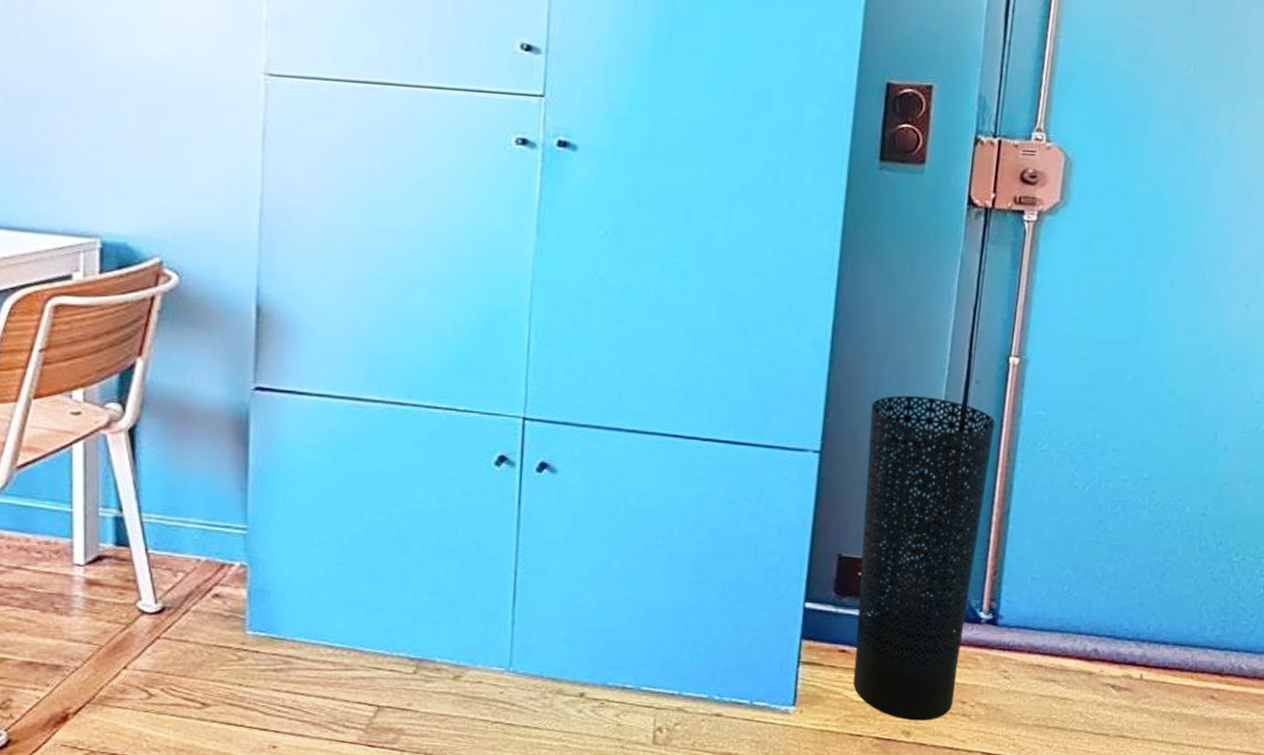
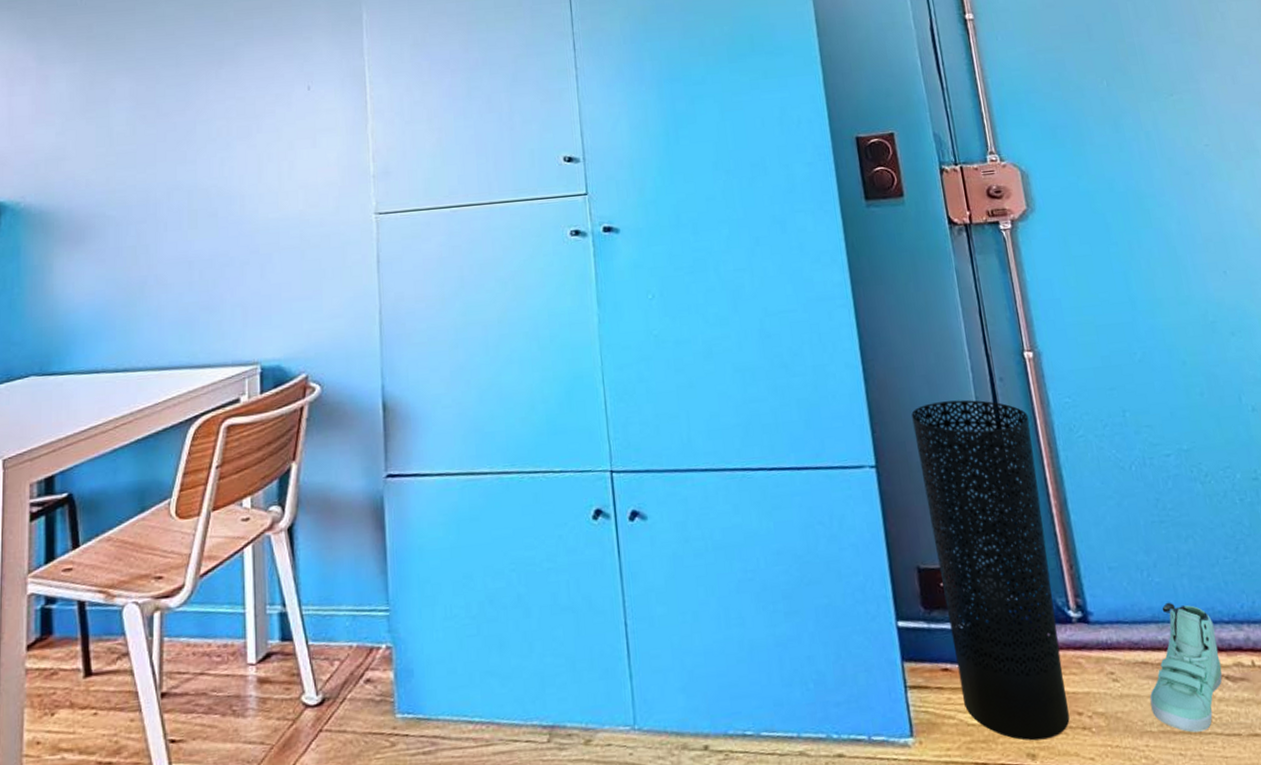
sneaker: none [1032,615,1116,729] -> present [1150,602,1222,733]

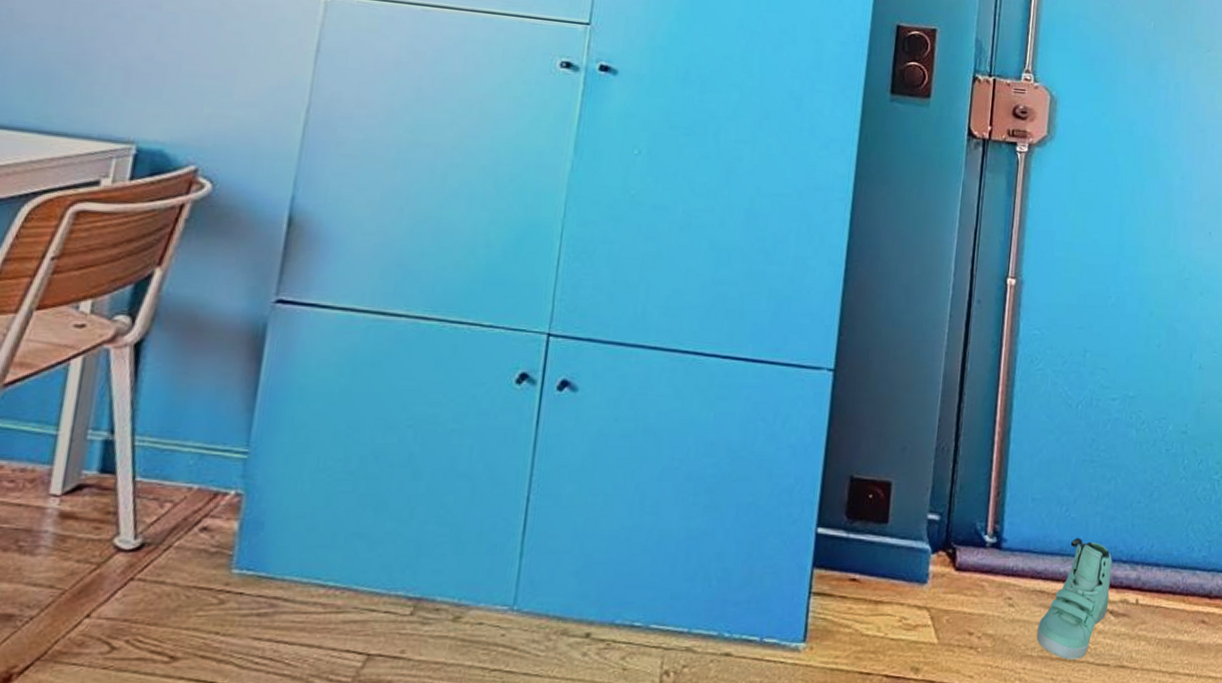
umbrella stand: present [911,399,1070,741] -> none [863,314,996,655]

